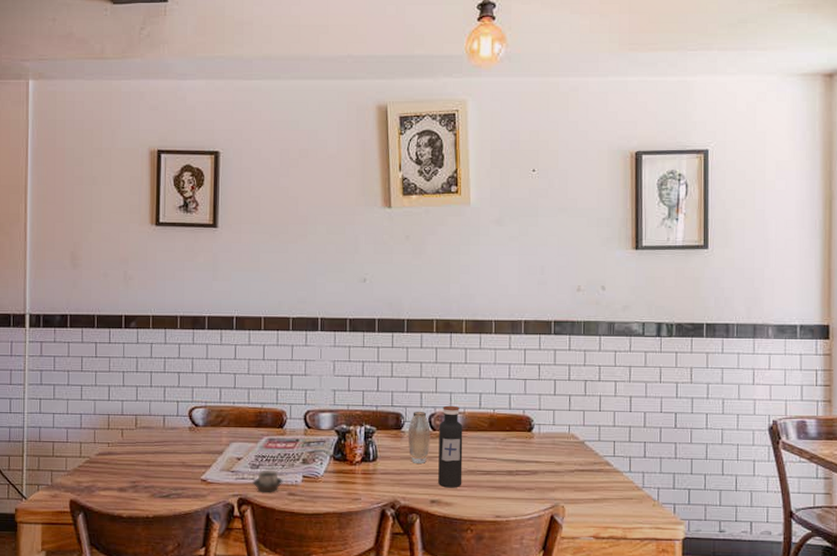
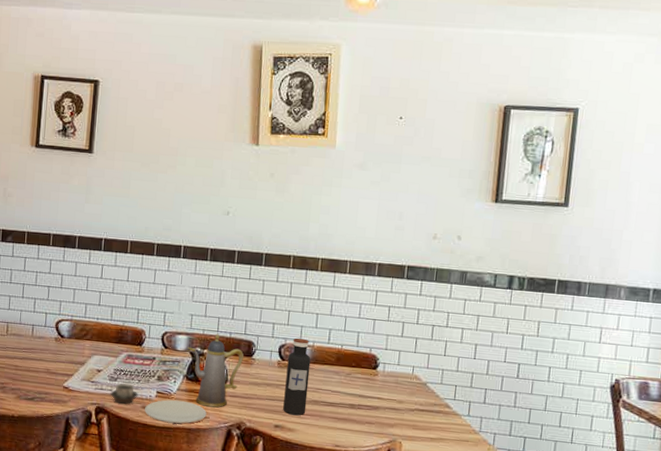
plate: none [291,483,358,509] -> present [145,399,207,425]
coffee pot: none [331,407,392,487] -> present [186,333,244,408]
vase: present [407,412,430,464] -> none [257,341,280,390]

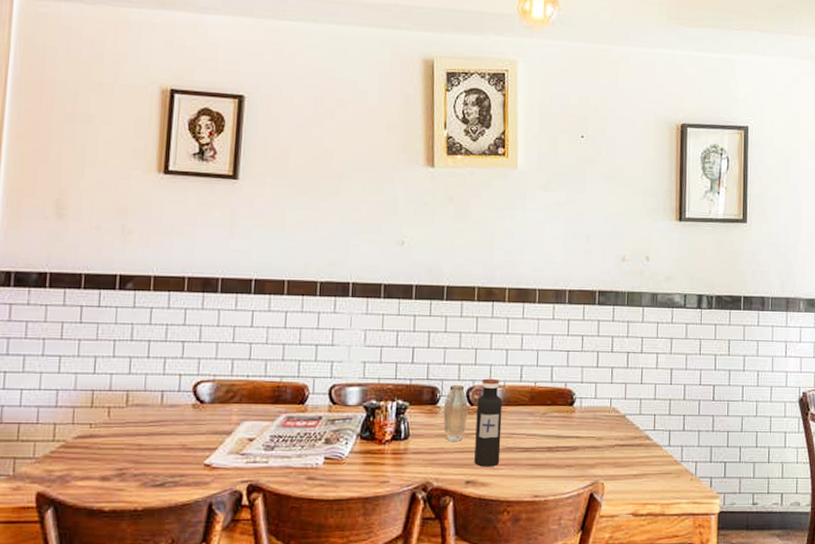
cup: present [110,383,138,404] -> none [266,451,302,478]
plate: present [145,399,207,425] -> none [310,465,386,494]
coffee pot: present [186,333,244,408] -> none [359,381,427,469]
vase: none [257,341,280,390] -> present [443,385,468,441]

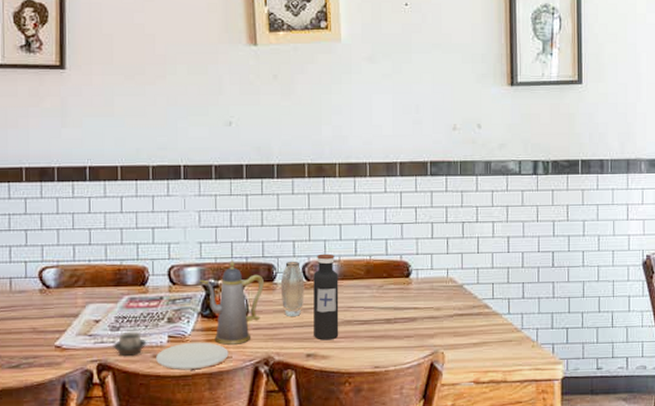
cup: none [266,451,302,478] -> present [113,331,147,357]
plate: none [310,465,386,494] -> present [156,342,229,371]
coffee pot: none [359,381,427,469] -> present [198,259,264,345]

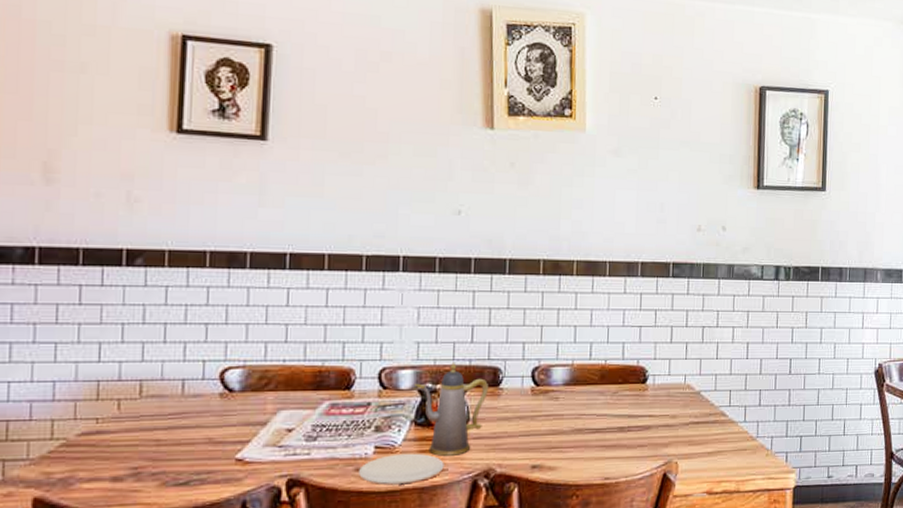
cup: present [113,331,147,357] -> none [307,441,349,471]
vase: present [280,262,305,316] -> none [506,365,533,424]
water bottle: present [313,253,339,340] -> none [541,357,571,450]

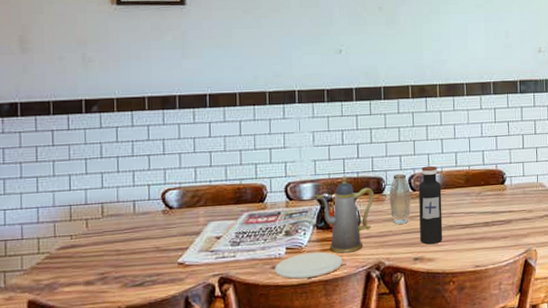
vase: none [506,365,533,424] -> present [389,174,411,224]
water bottle: none [541,357,571,450] -> present [418,165,443,245]

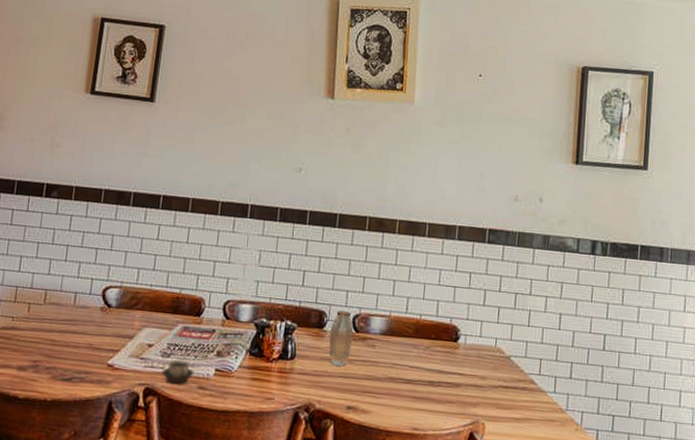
cup: none [234,245,266,270] -> present [161,359,194,385]
plate: present [275,252,343,280] -> none [201,378,272,407]
coffee pot: present [313,175,374,254] -> none [250,301,314,387]
water bottle: present [418,165,443,245] -> none [356,307,388,395]

